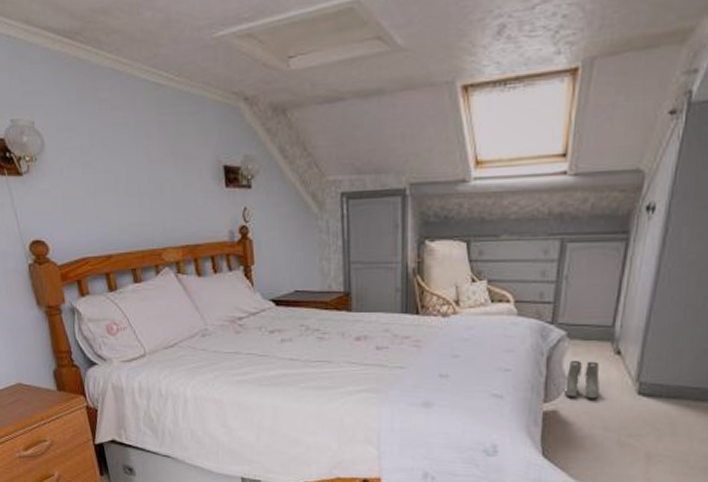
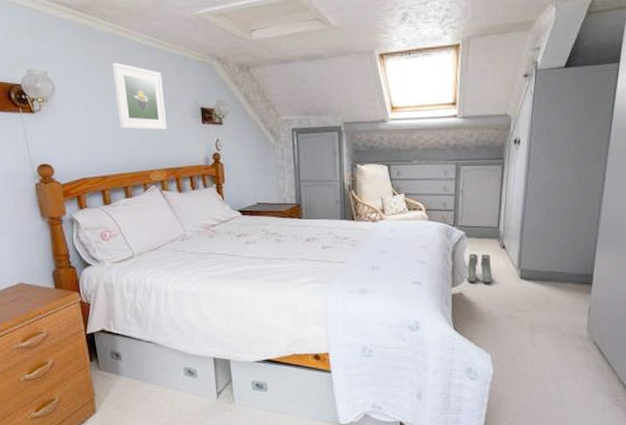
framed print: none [112,106,182,196] -> present [112,62,167,130]

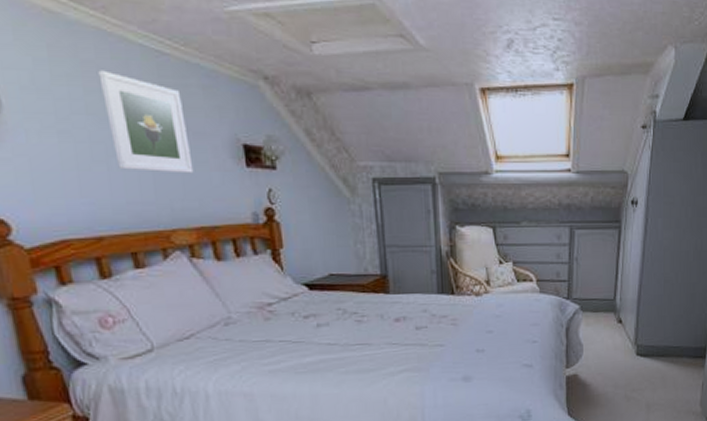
boots: present [466,254,492,283] -> none [581,330,608,362]

